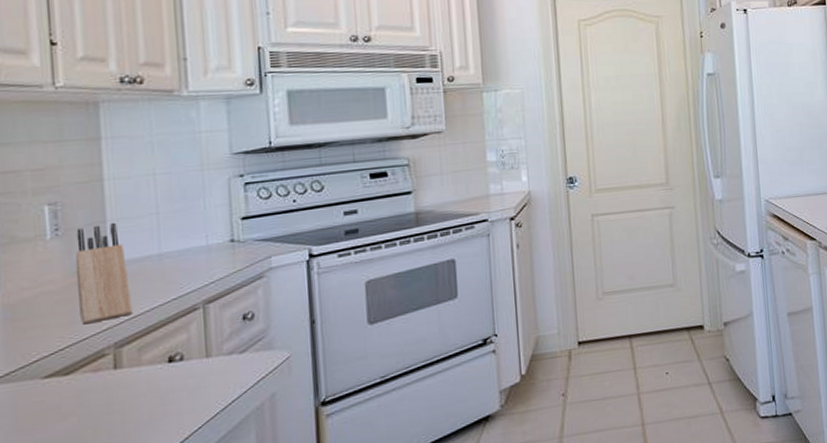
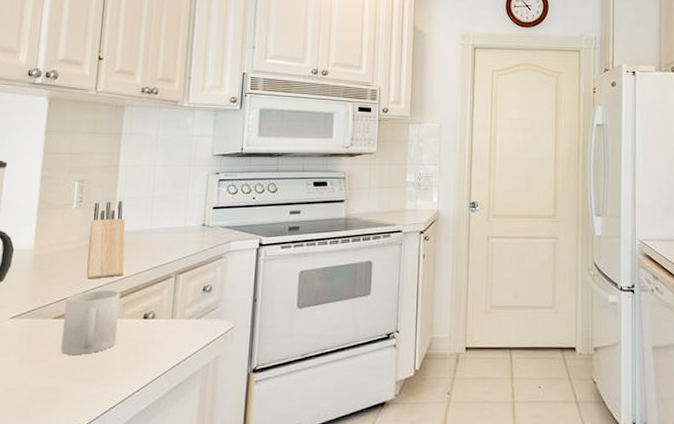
mug: none [56,333,136,420] -> present [60,290,121,355]

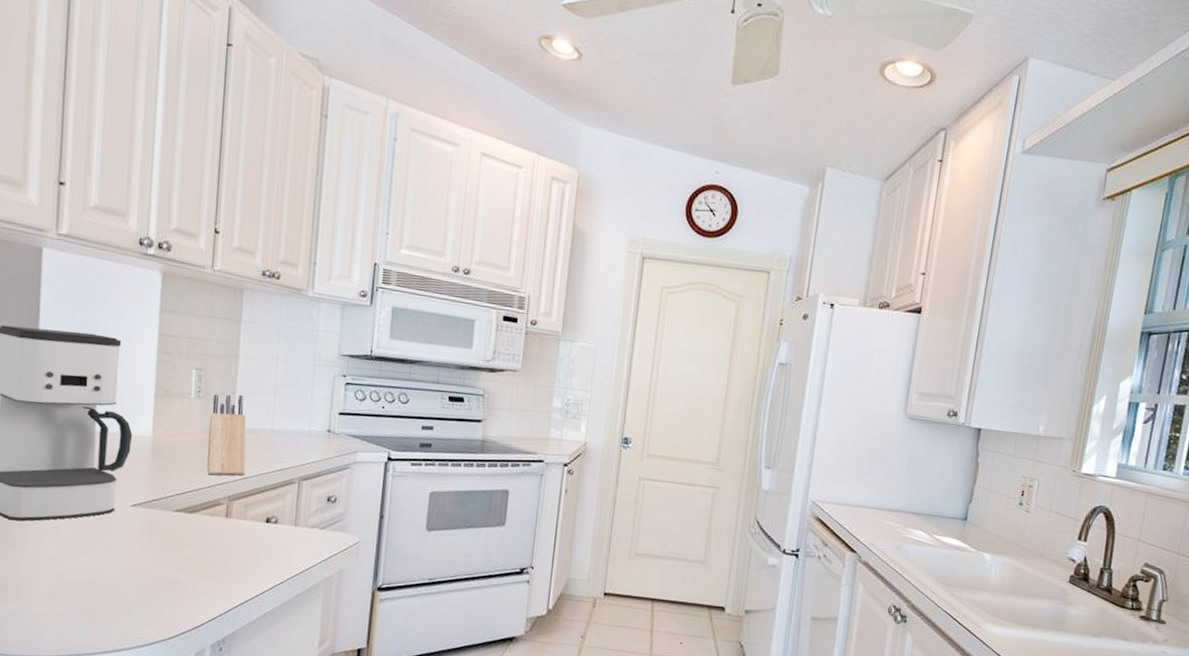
mug: present [60,290,121,355] -> none [182,487,242,552]

